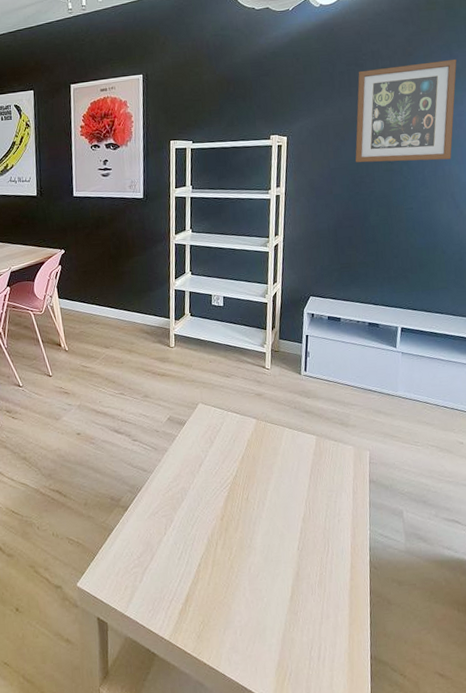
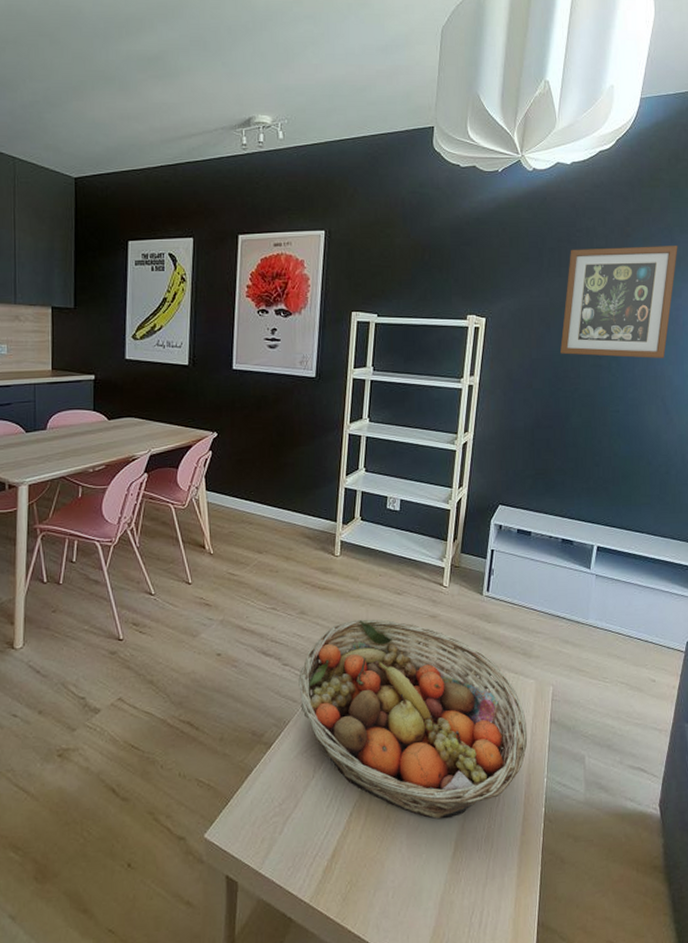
fruit basket: none [146,399,350,568] -> present [298,619,528,819]

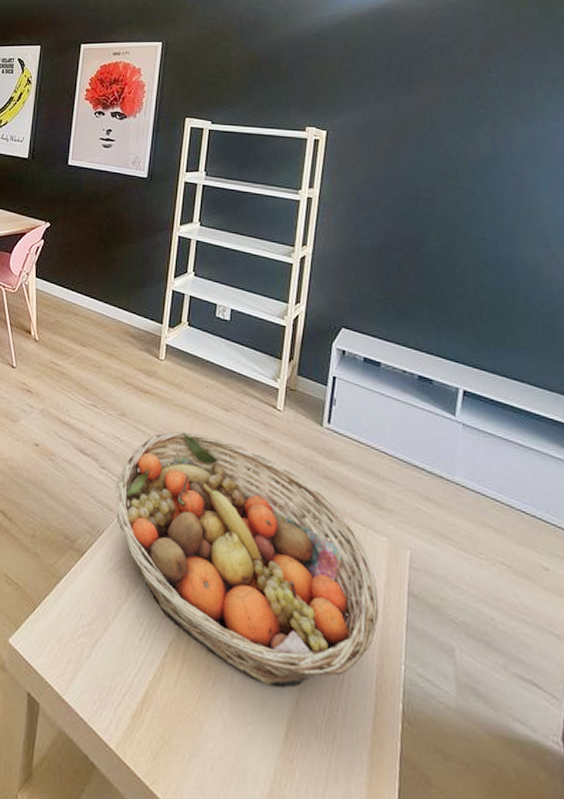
wall art: present [560,246,678,358] -> none [412,65,552,185]

